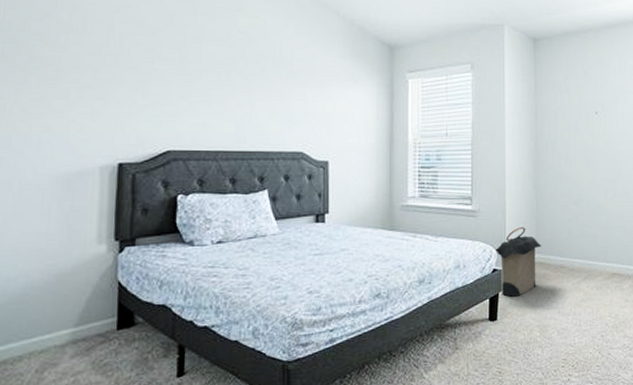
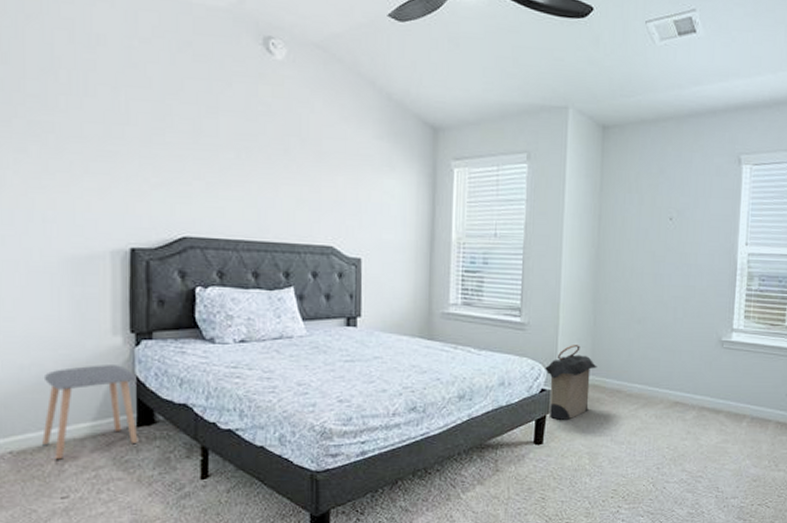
stool: none [24,272,119,368] -> present [42,365,138,460]

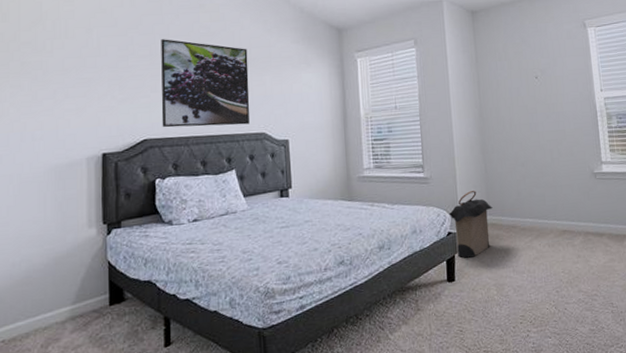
stool: present [42,365,138,460] -> none [30,253,111,343]
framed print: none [205,112,317,234] -> present [161,39,250,128]

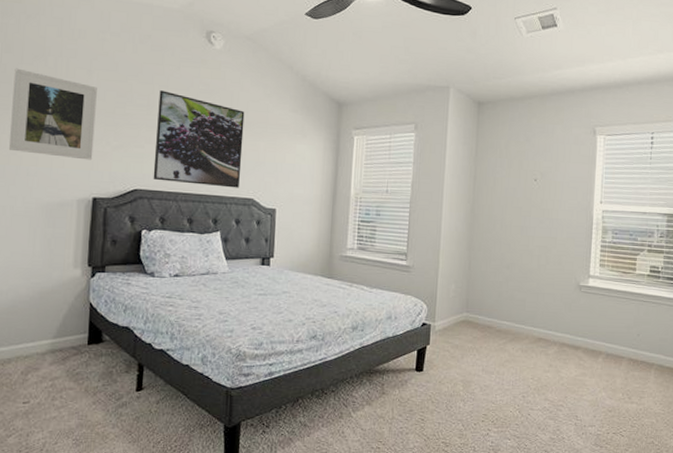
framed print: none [11,36,99,118] -> present [8,68,97,160]
laundry hamper: present [449,191,493,258] -> none [426,286,471,351]

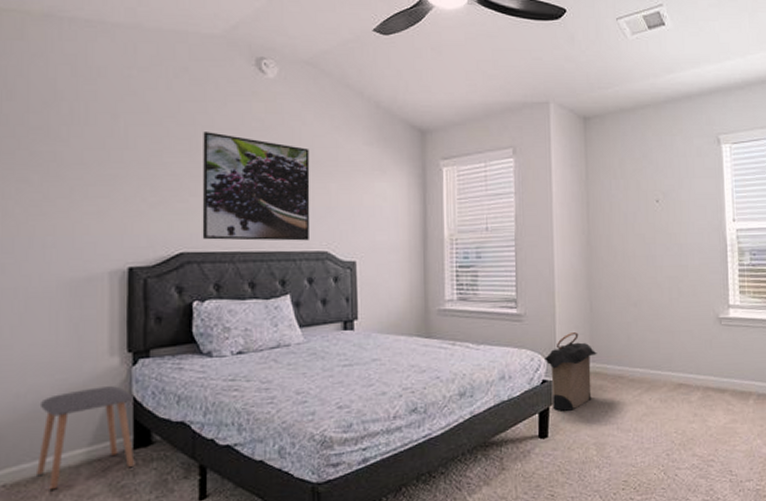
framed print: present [8,68,97,160] -> none [16,118,125,223]
stool: none [12,292,90,370] -> present [37,386,135,490]
laundry hamper: none [426,286,471,351] -> present [545,332,597,411]

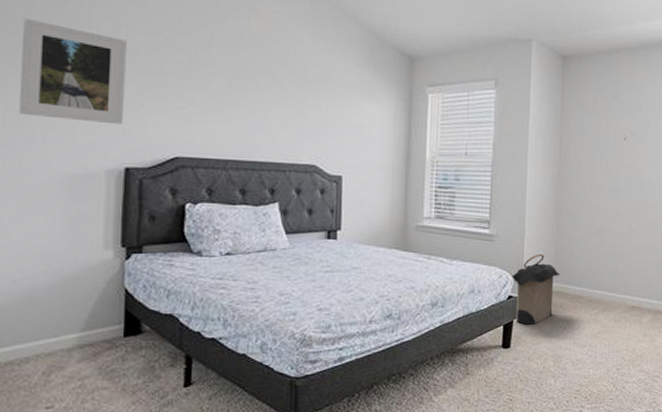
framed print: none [16,118,125,223] -> present [18,18,127,125]
stool: present [37,386,135,490] -> none [30,278,125,370]
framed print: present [202,132,310,241] -> none [197,44,303,154]

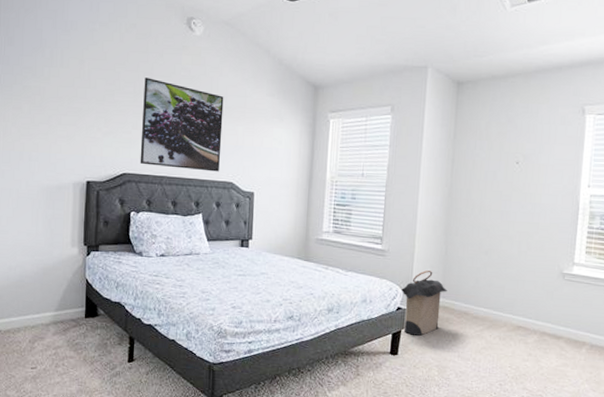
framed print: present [18,18,127,125] -> none [13,60,89,146]
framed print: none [197,44,303,154] -> present [140,77,224,172]

